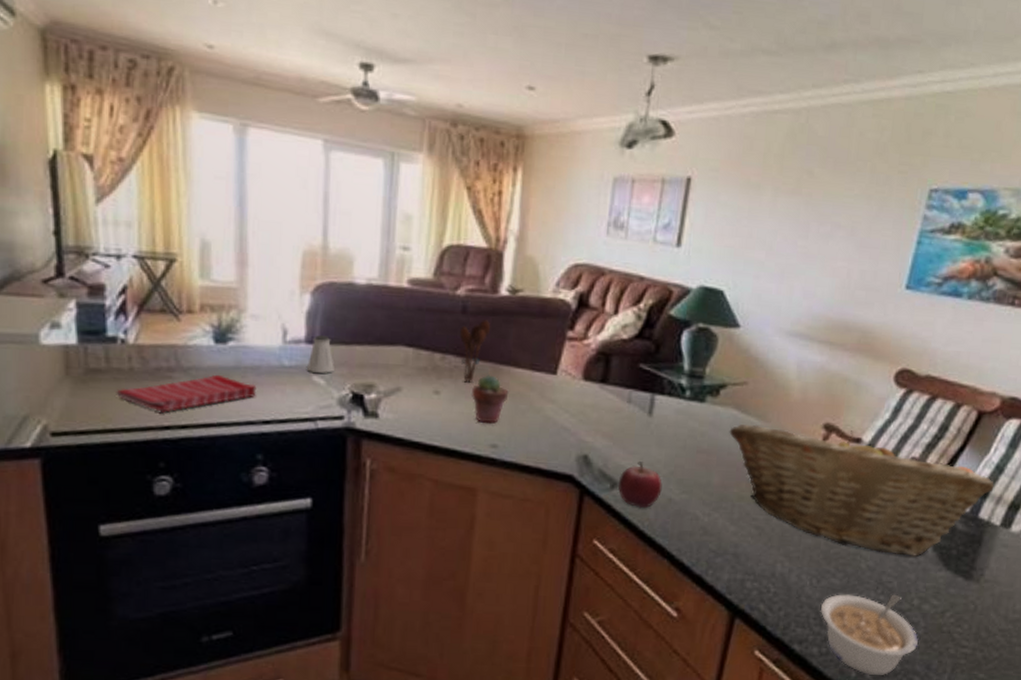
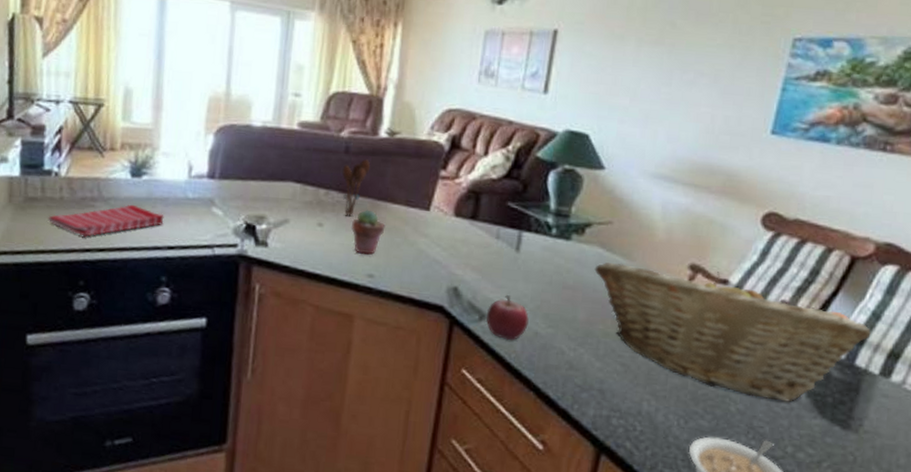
saltshaker: present [307,335,334,373] -> none [208,171,231,205]

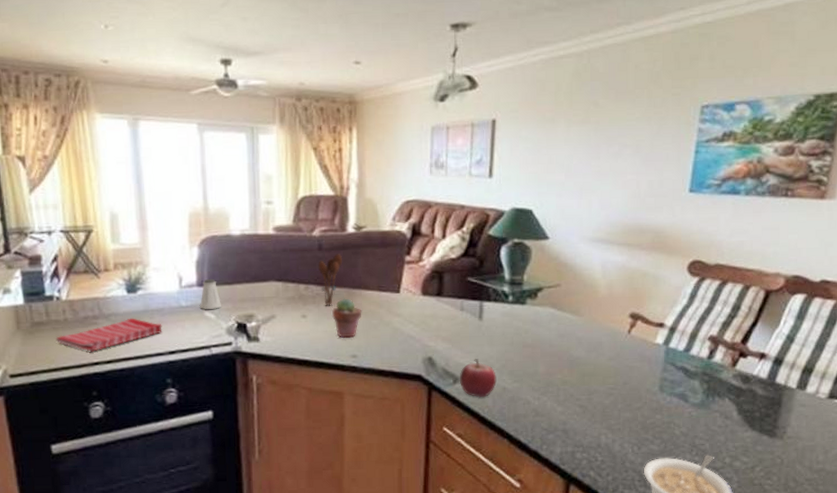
saltshaker: none [208,171,231,205] -> present [200,279,221,309]
fruit basket: present [594,262,871,402] -> none [549,317,787,421]

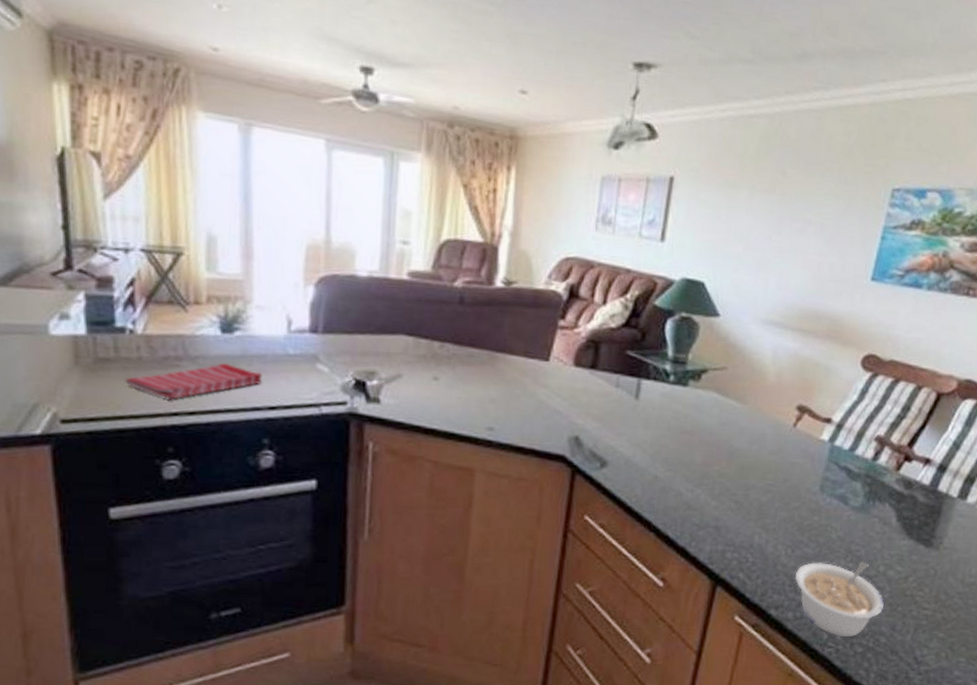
saltshaker: present [200,279,221,309] -> none [311,325,338,361]
utensil holder: present [318,254,343,306] -> none [457,310,487,370]
potted succulent: present [332,298,362,339] -> none [469,361,504,409]
fruit: present [459,359,497,398] -> none [607,442,649,486]

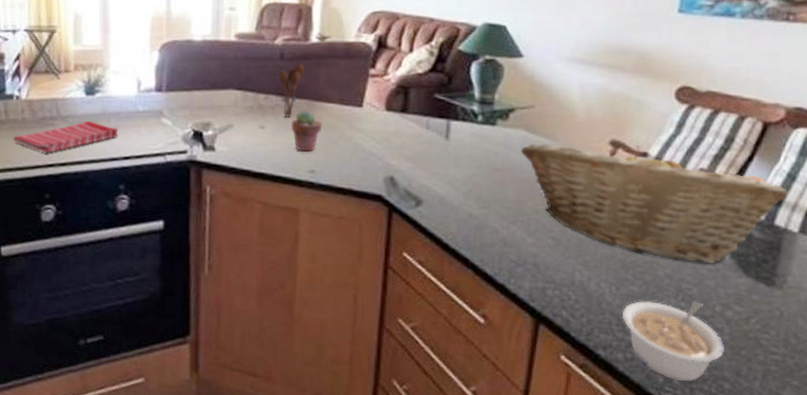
utensil holder: none [457,310,487,370] -> present [278,64,305,118]
potted succulent: none [469,361,504,409] -> present [291,110,322,153]
fruit basket: none [710,407,952,527] -> present [520,144,788,264]

